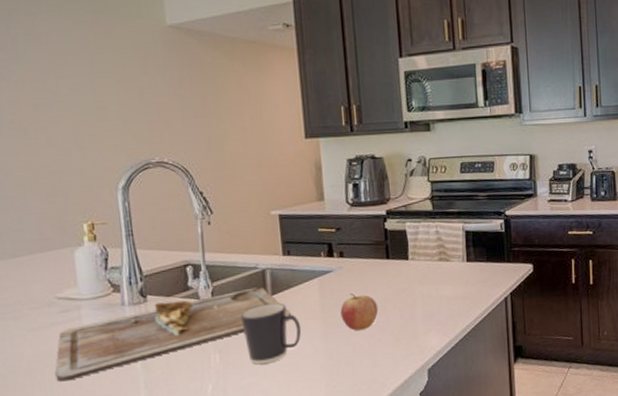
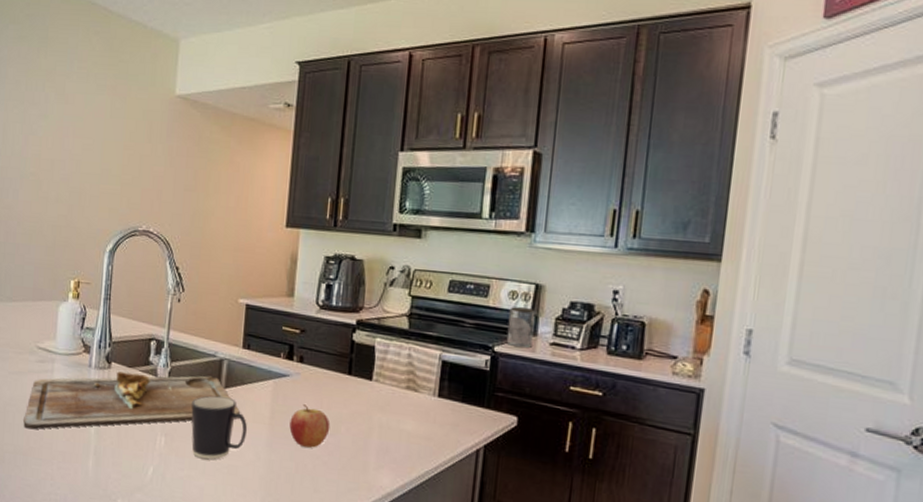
jar: none [512,175,535,209] -> present [506,307,536,349]

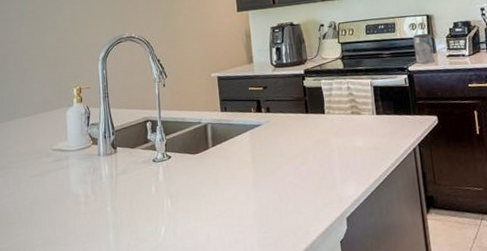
cutting board: present [23,371,240,430] -> none [48,140,228,221]
mug: present [191,395,248,460] -> none [188,154,237,210]
fruit: present [289,404,331,448] -> none [268,145,301,179]

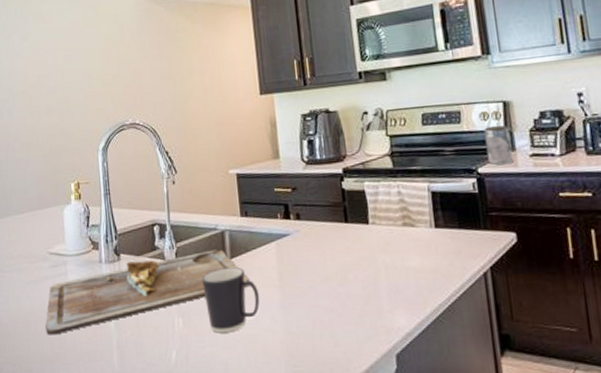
cutting board: none [48,140,228,221] -> present [45,249,249,335]
mug: none [188,154,237,210] -> present [202,267,260,333]

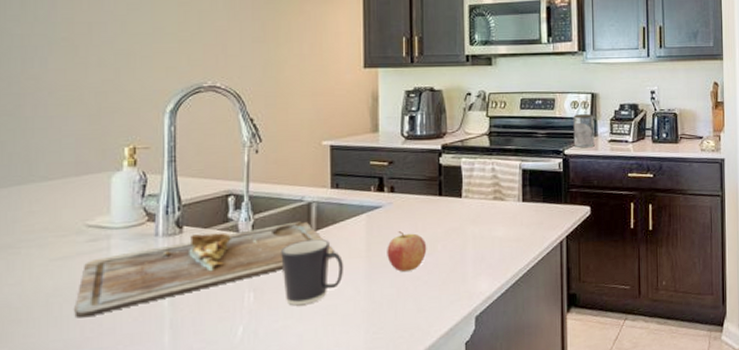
fruit: none [298,260,338,302] -> present [387,231,427,272]

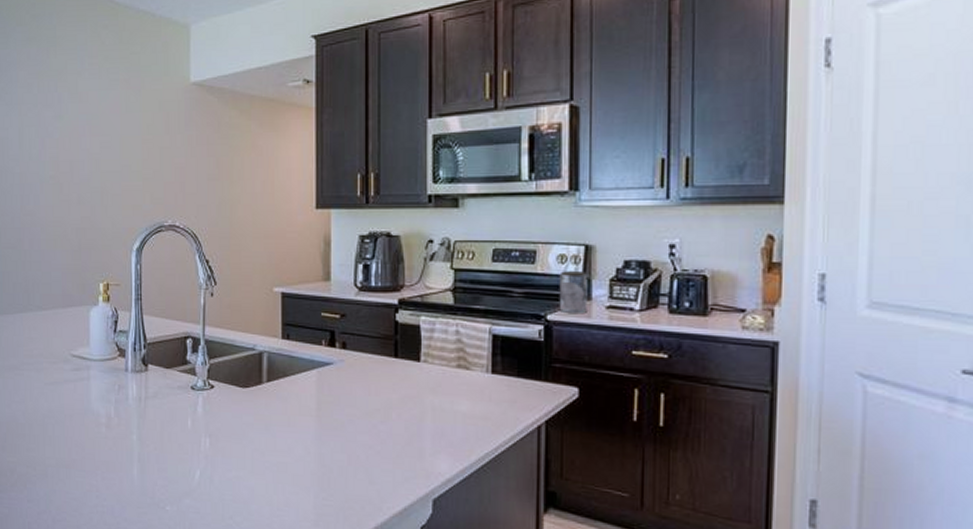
cutting board: present [74,221,334,318] -> none [63,370,284,441]
mug: present [281,239,344,306] -> none [234,391,295,458]
fruit: present [387,231,427,272] -> none [338,392,380,438]

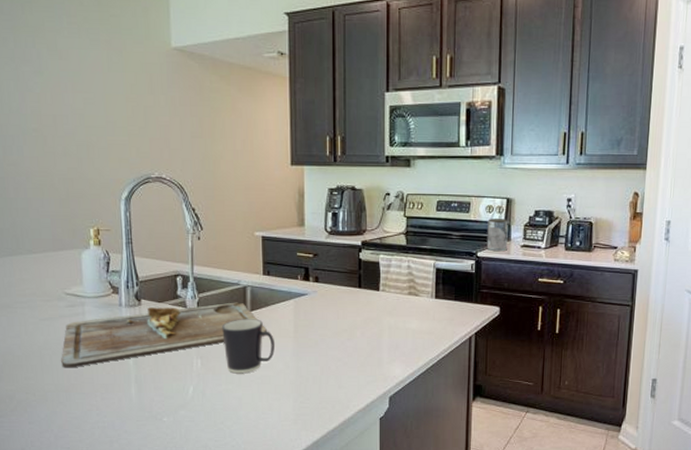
cutting board: none [63,370,284,441] -> present [61,302,267,368]
mug: none [234,391,295,458] -> present [222,319,276,374]

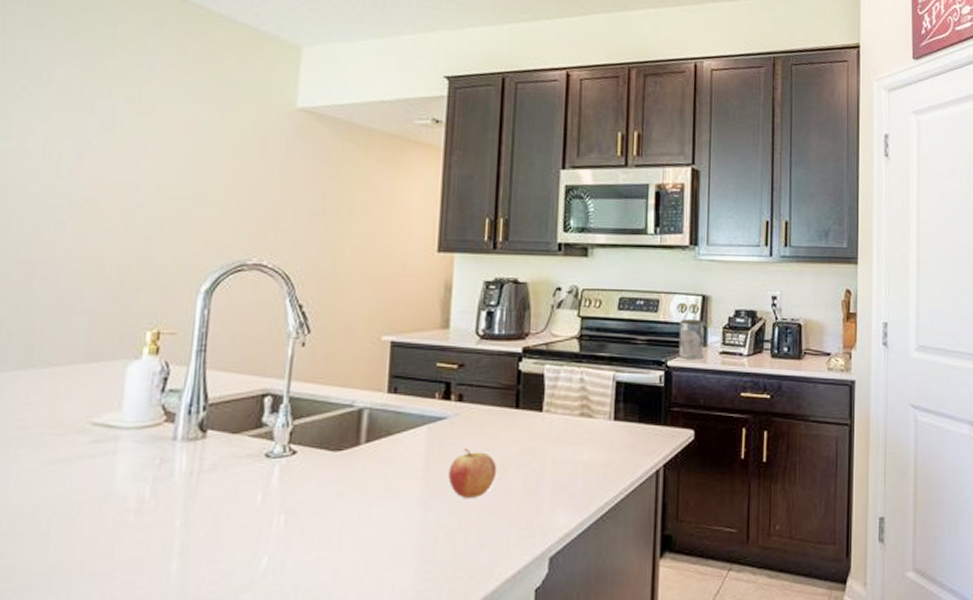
cutting board: present [61,302,267,368] -> none [65,431,386,536]
mug: present [222,319,276,374] -> none [321,454,397,534]
fruit: none [312,317,347,352] -> present [448,449,497,498]

